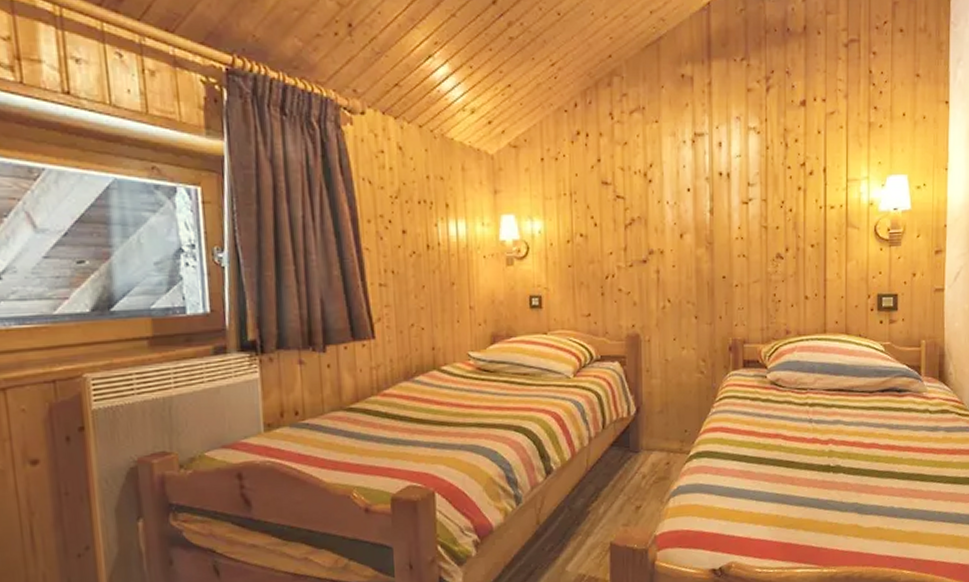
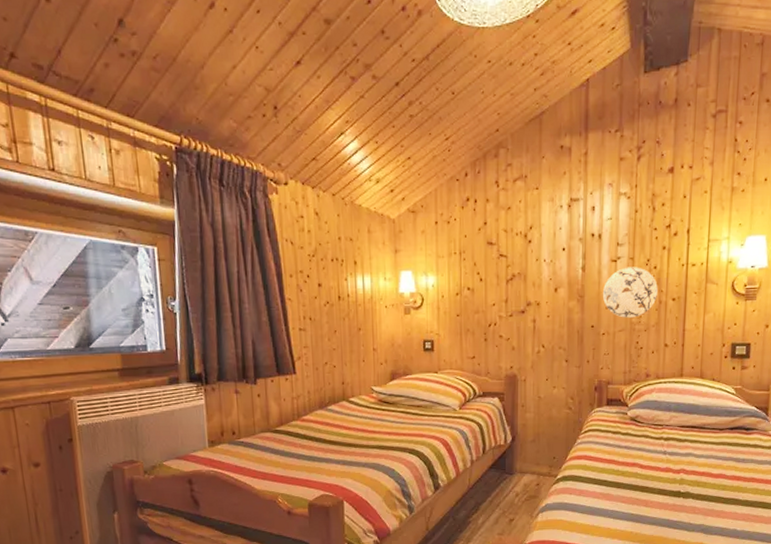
decorative plate: none [733,209,794,267] -> present [602,267,658,318]

